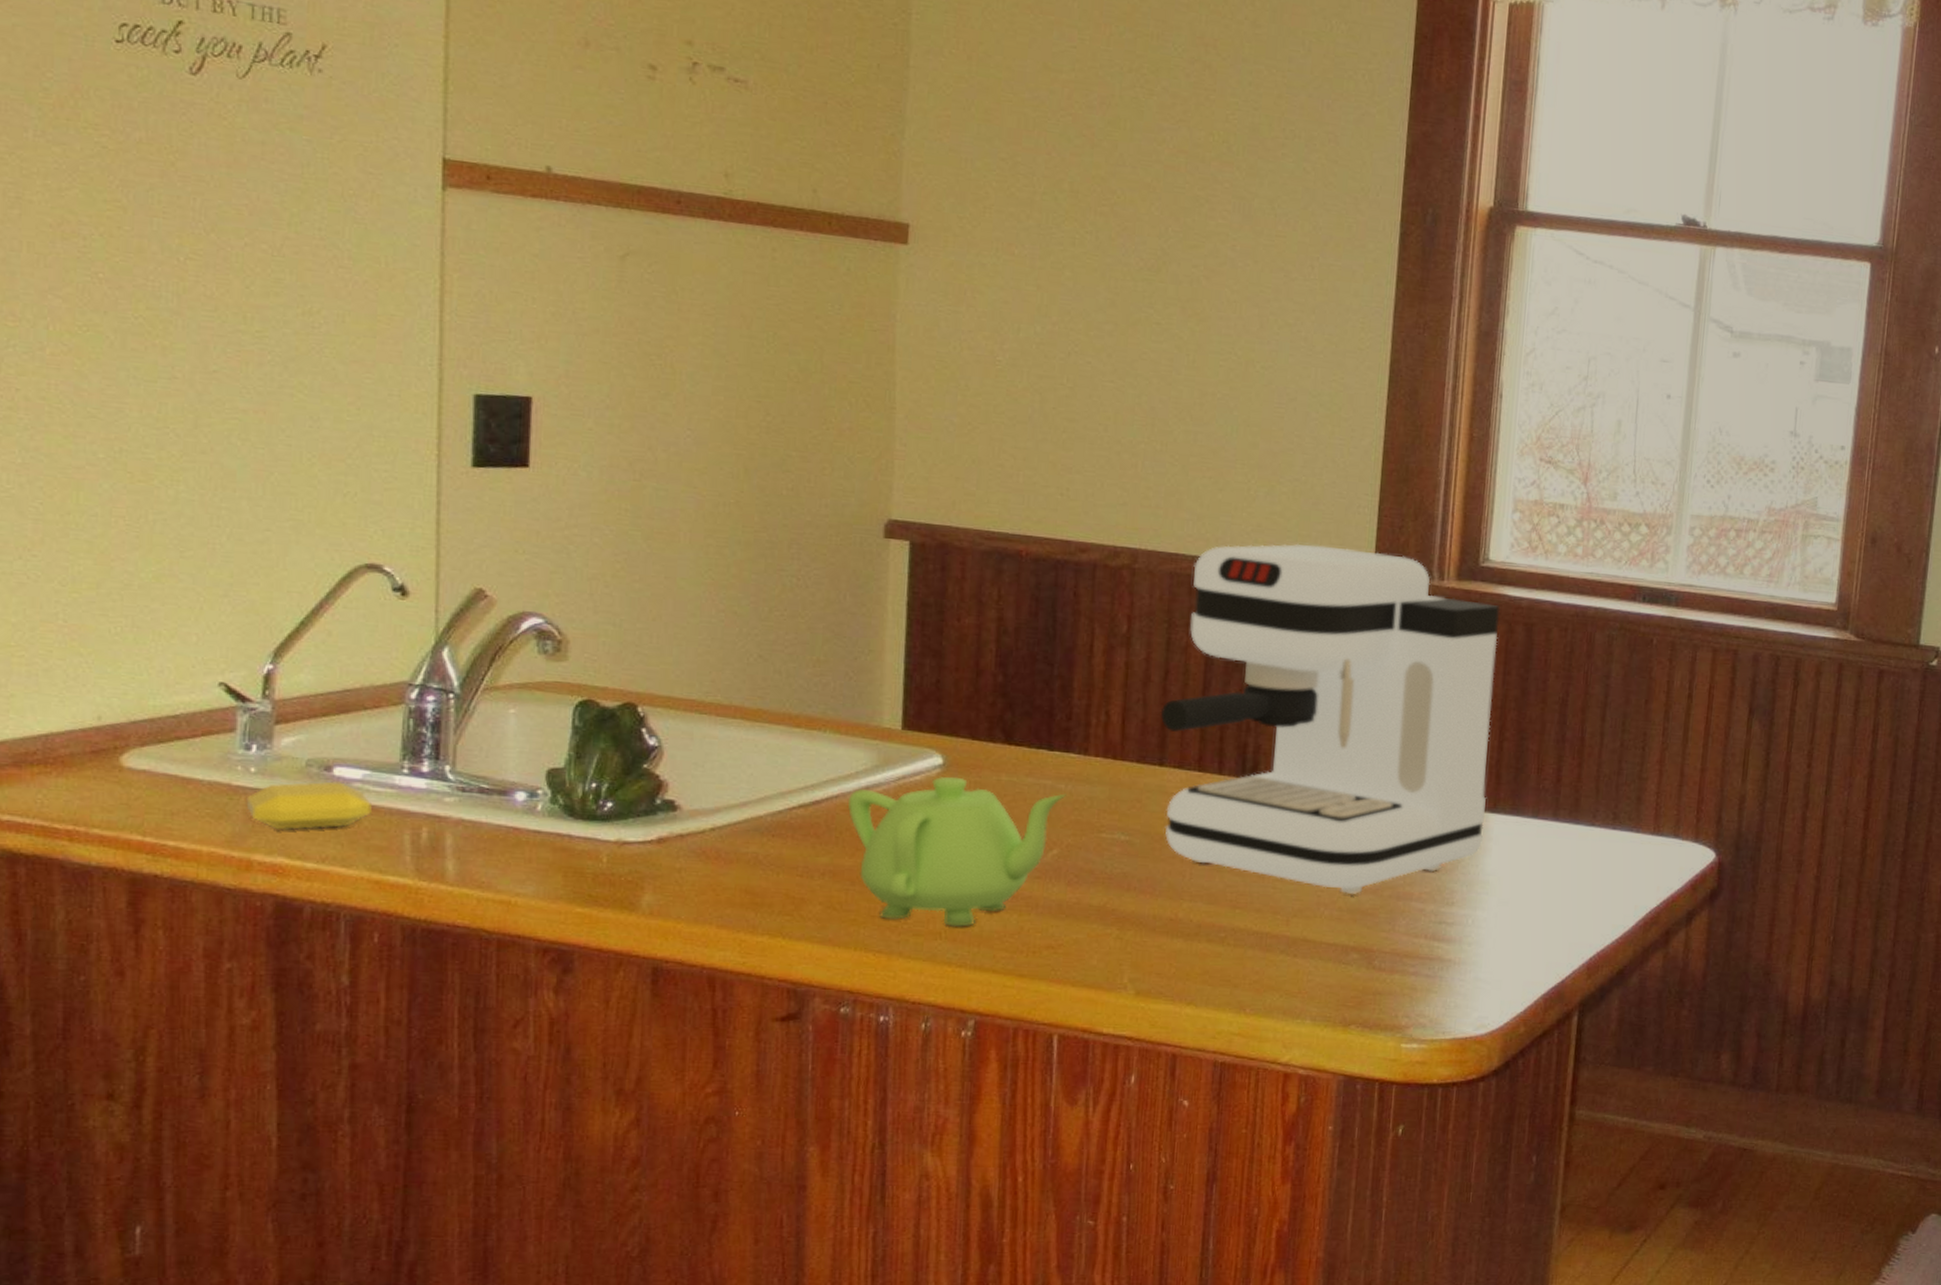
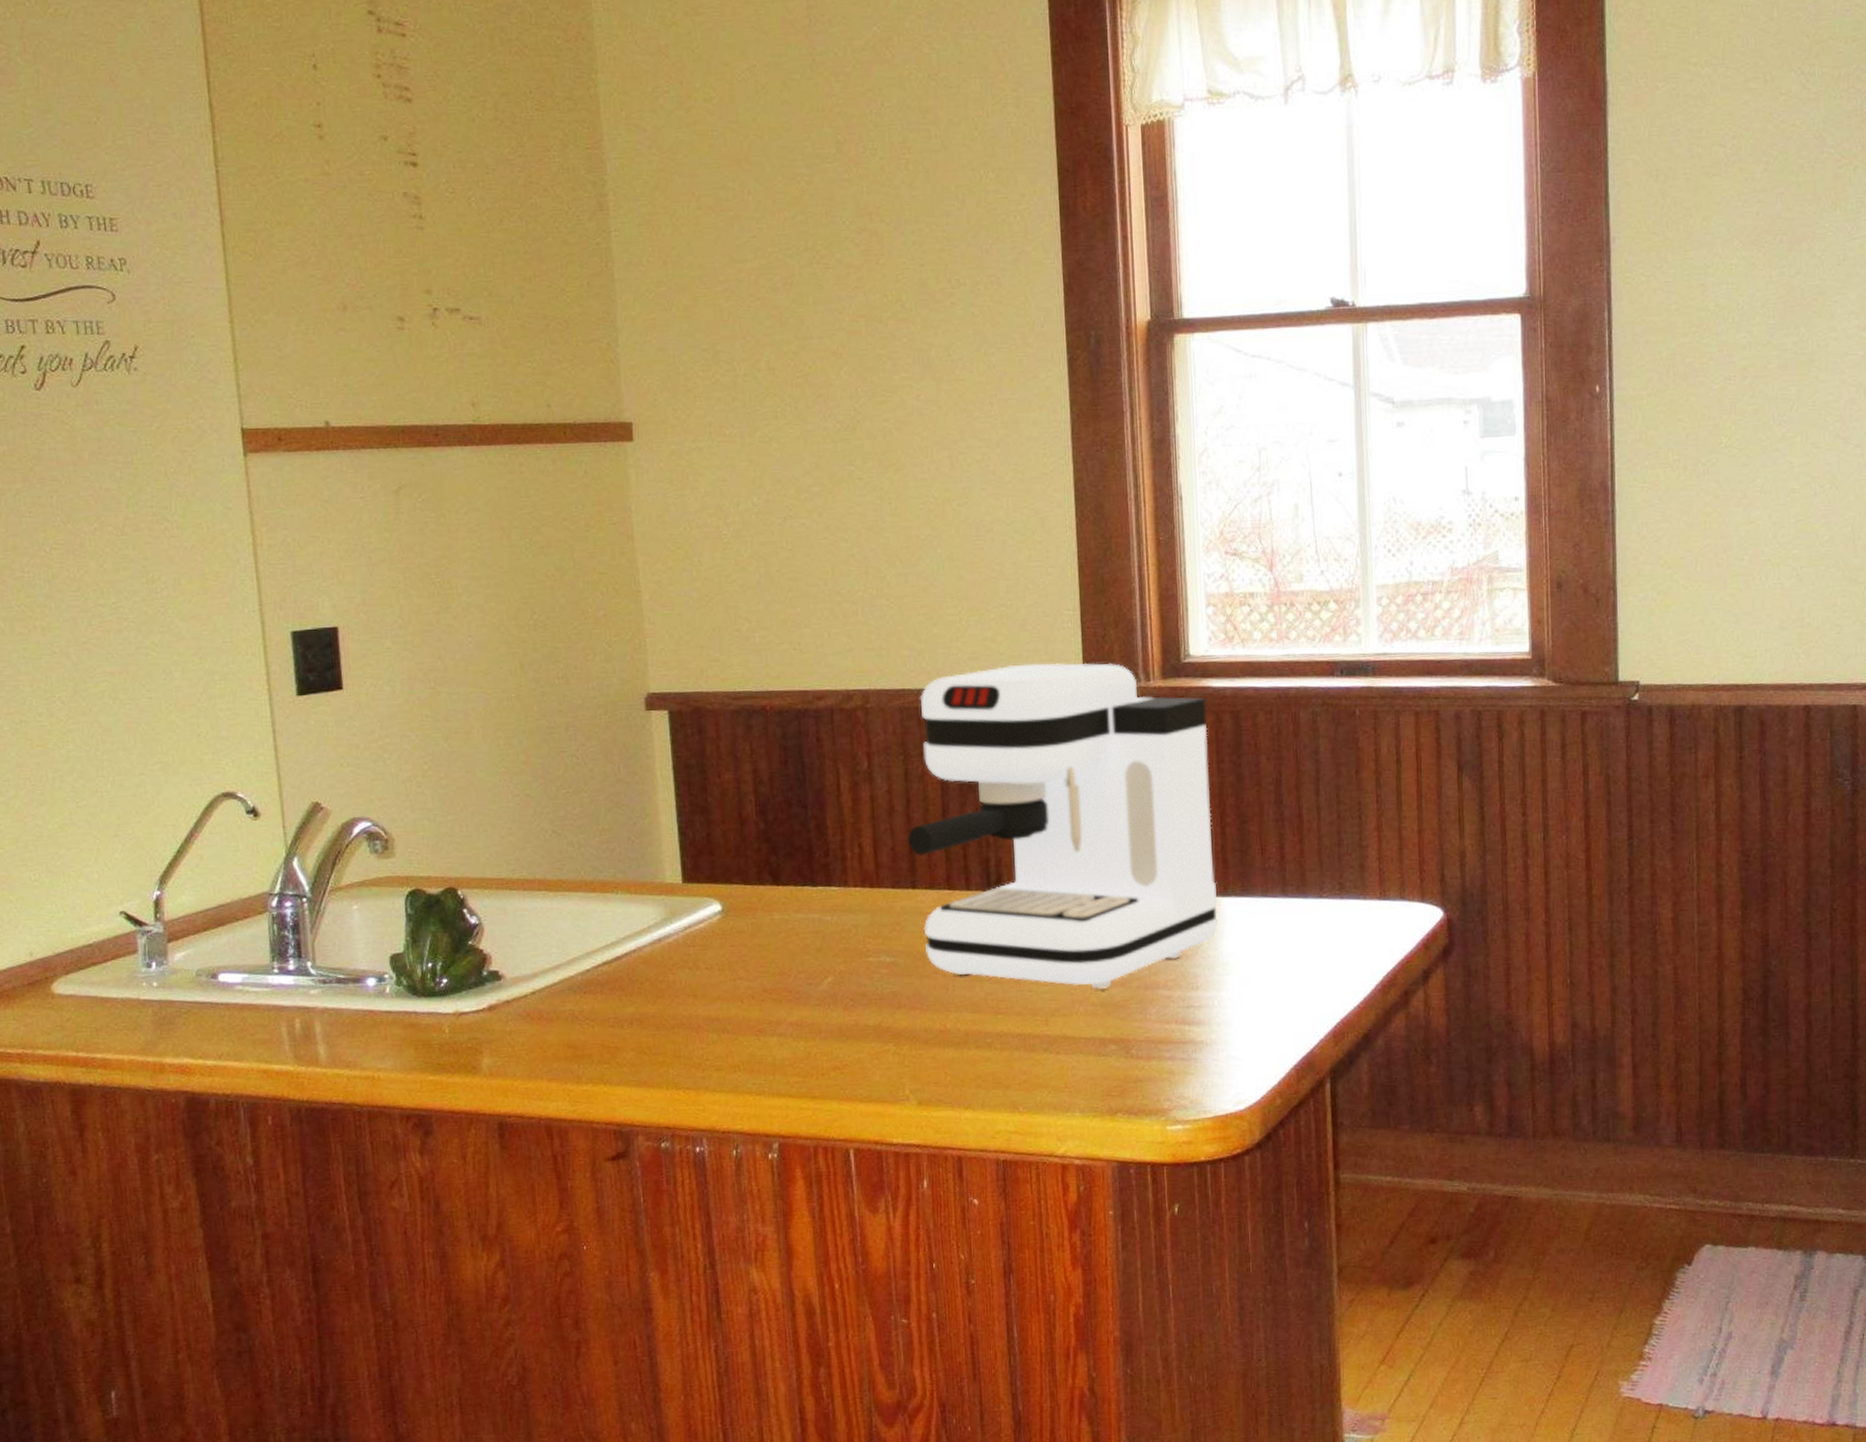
soap bar: present [246,781,372,829] -> none [153,987,253,1034]
teapot: present [848,776,1066,927] -> none [645,920,833,1059]

